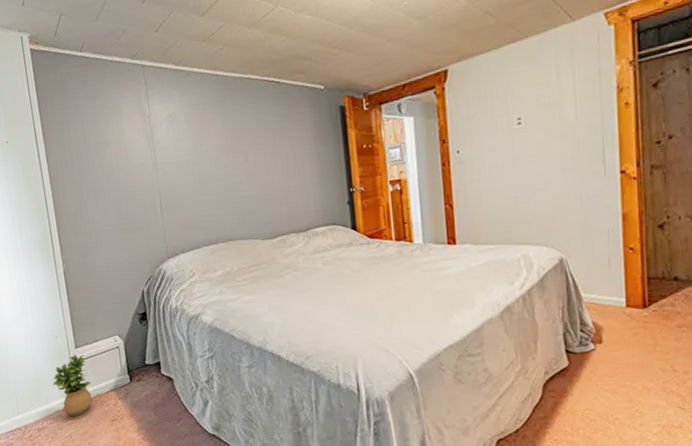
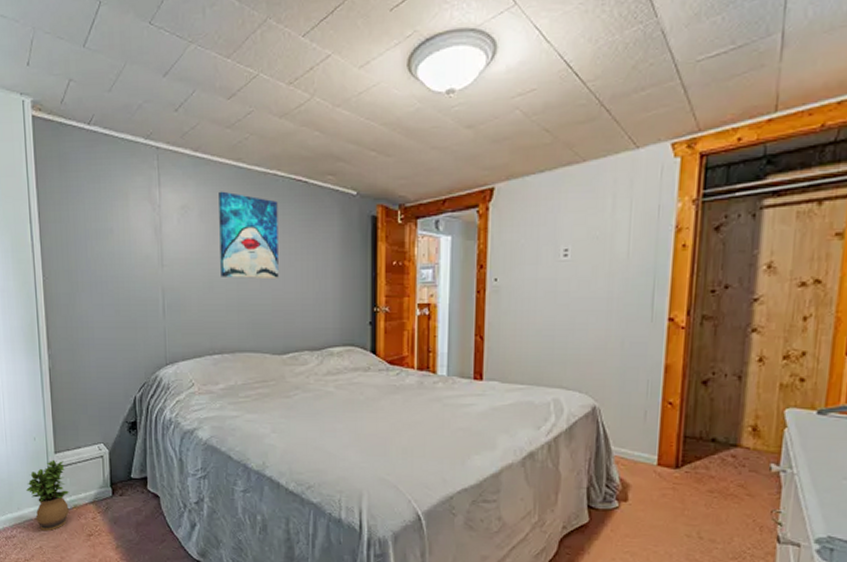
wall art: none [201,97,262,175] -> present [219,191,279,280]

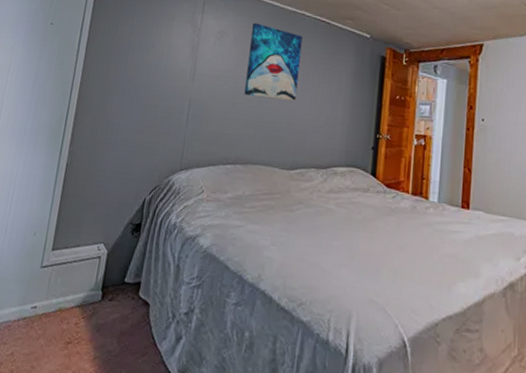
potted plant: present [26,459,70,532] -> none [12,256,60,336]

